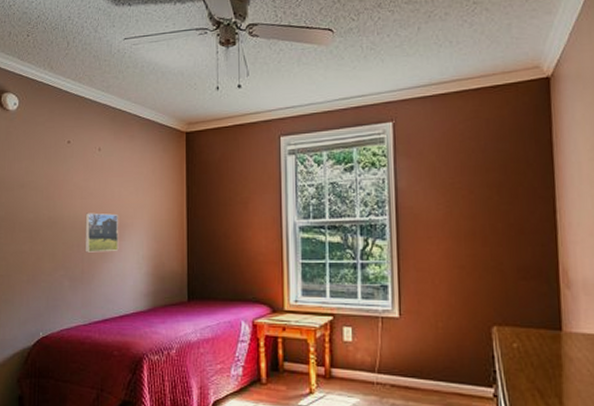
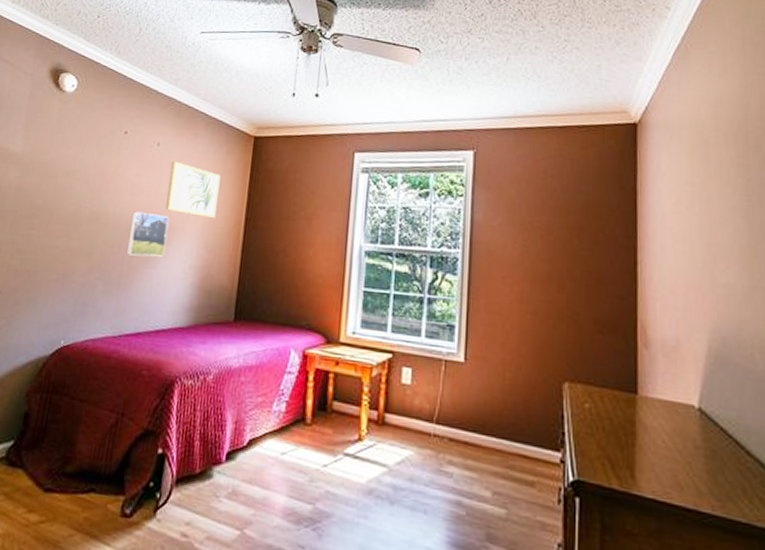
wall art: none [113,163,160,211] -> present [164,161,221,218]

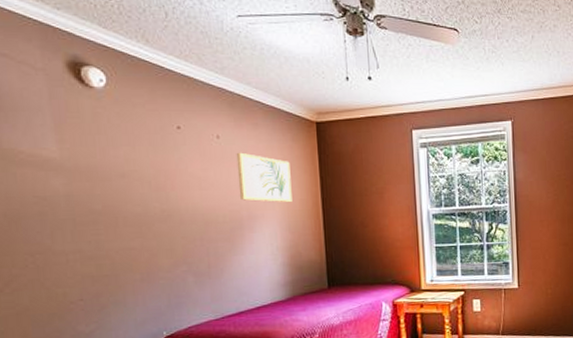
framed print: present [126,211,169,257] -> none [206,204,250,246]

